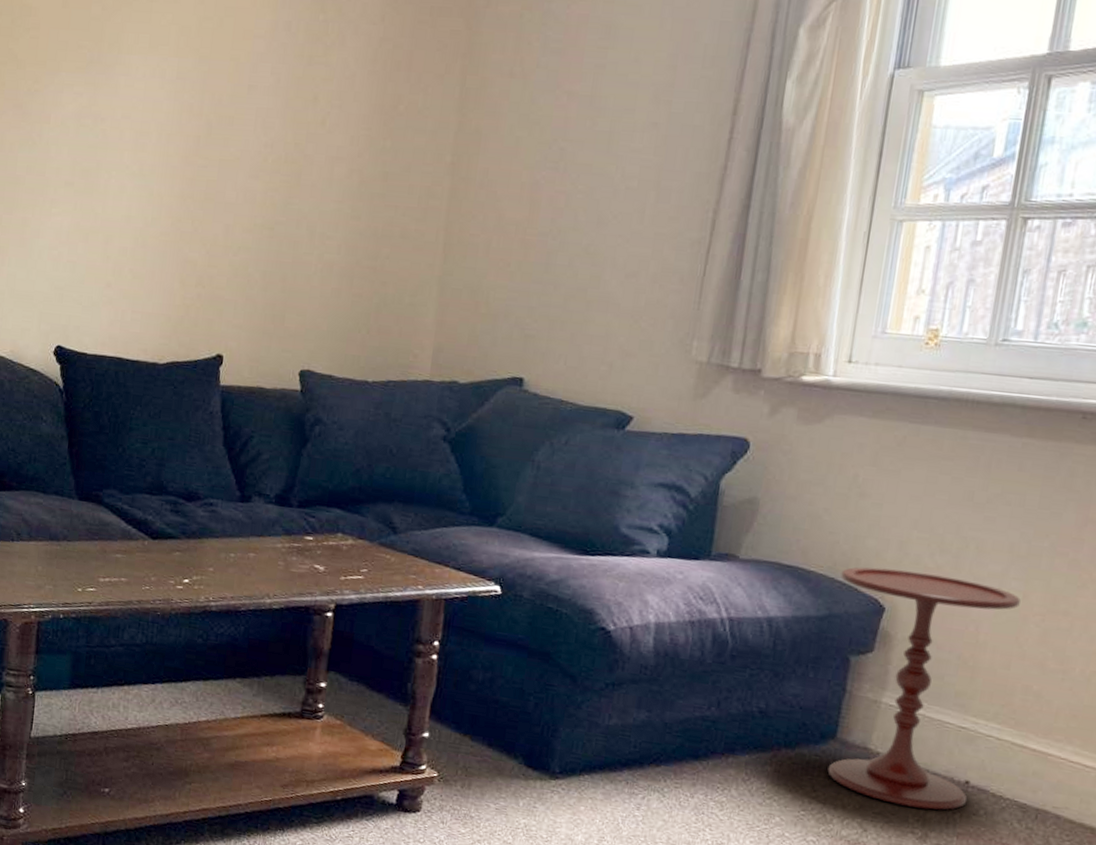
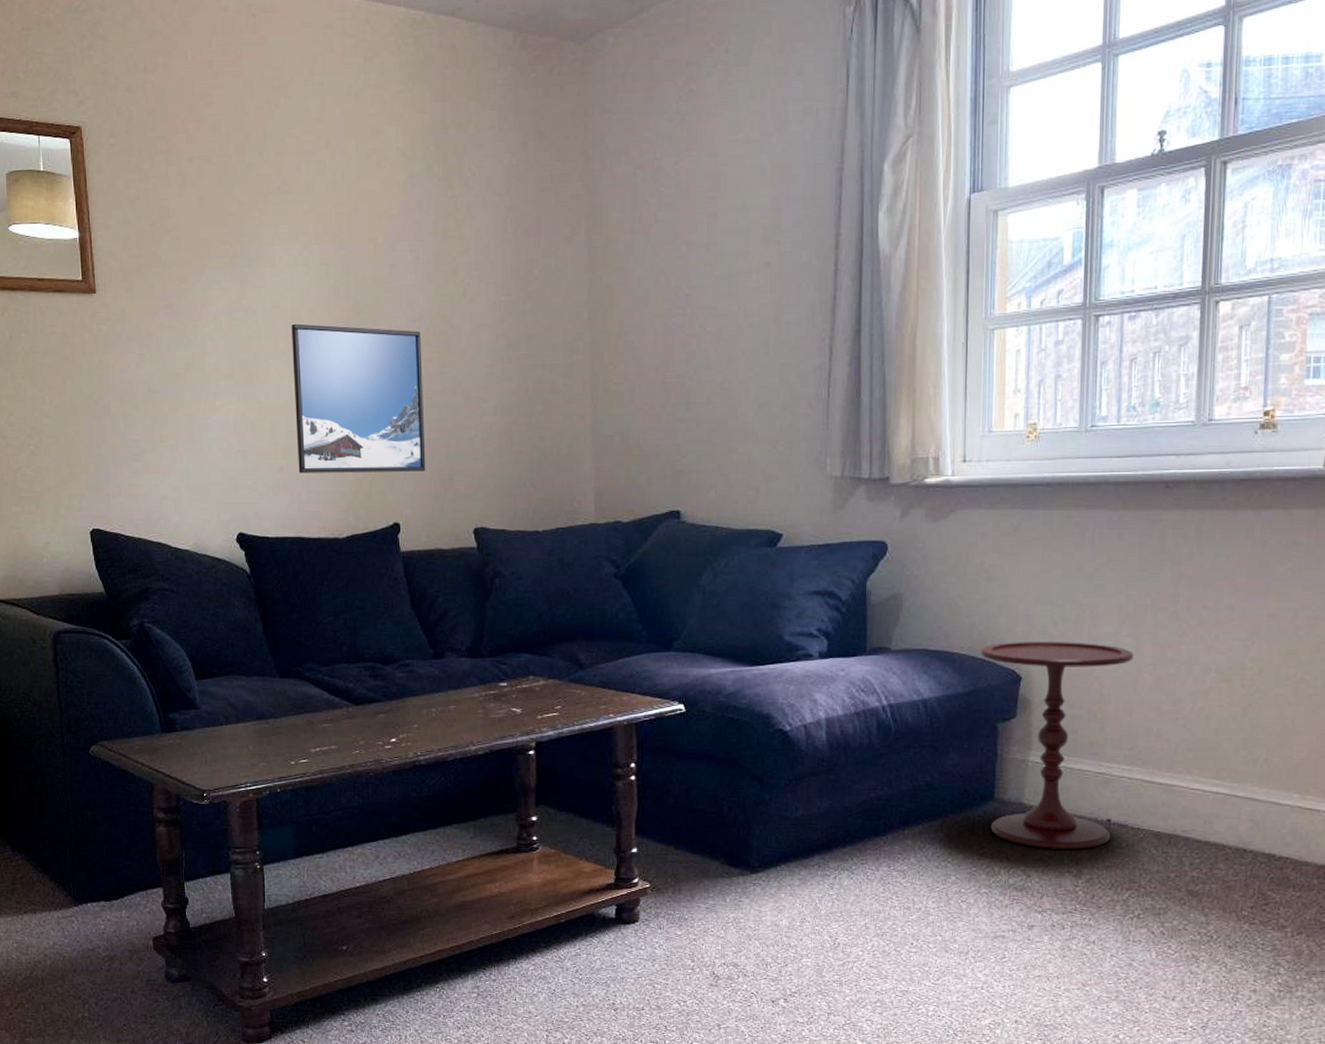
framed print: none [126,136,272,304] -> present [291,323,426,473]

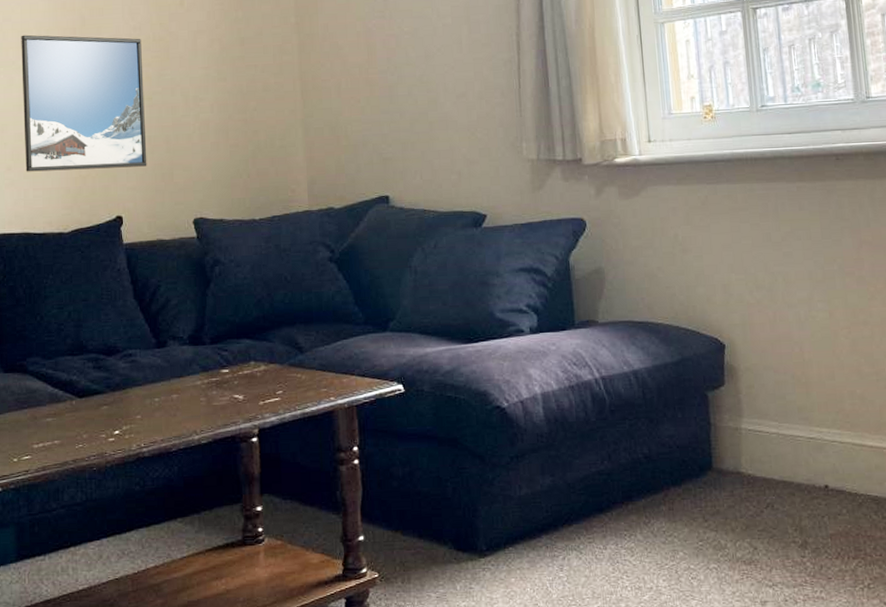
side table: present [980,642,1134,849] -> none [683,308,831,519]

